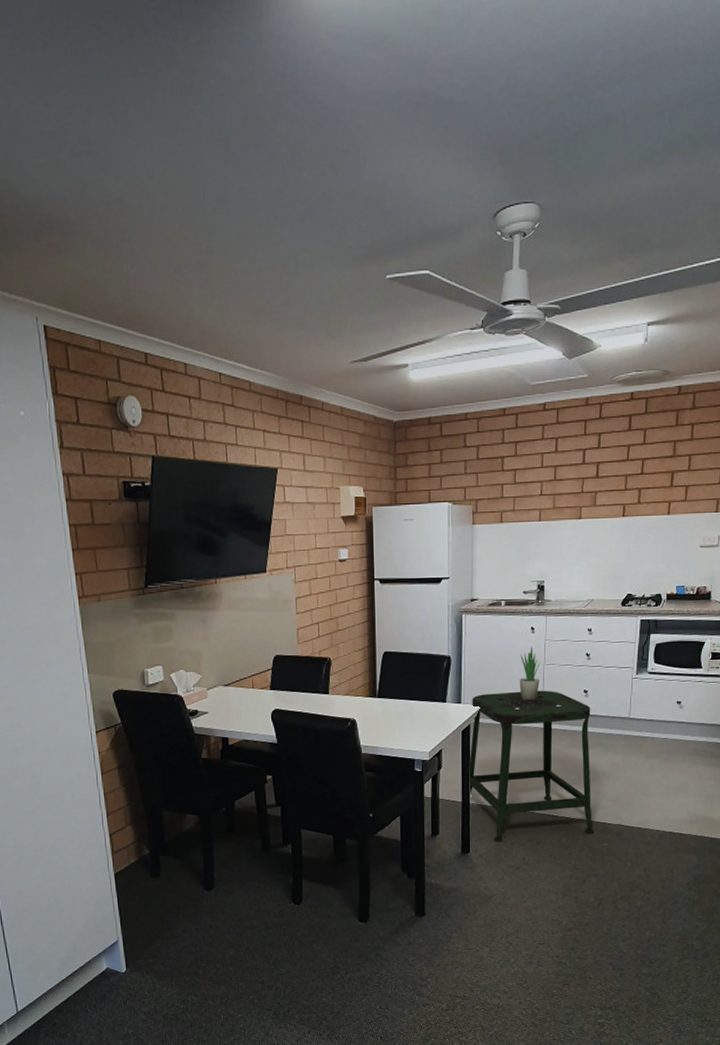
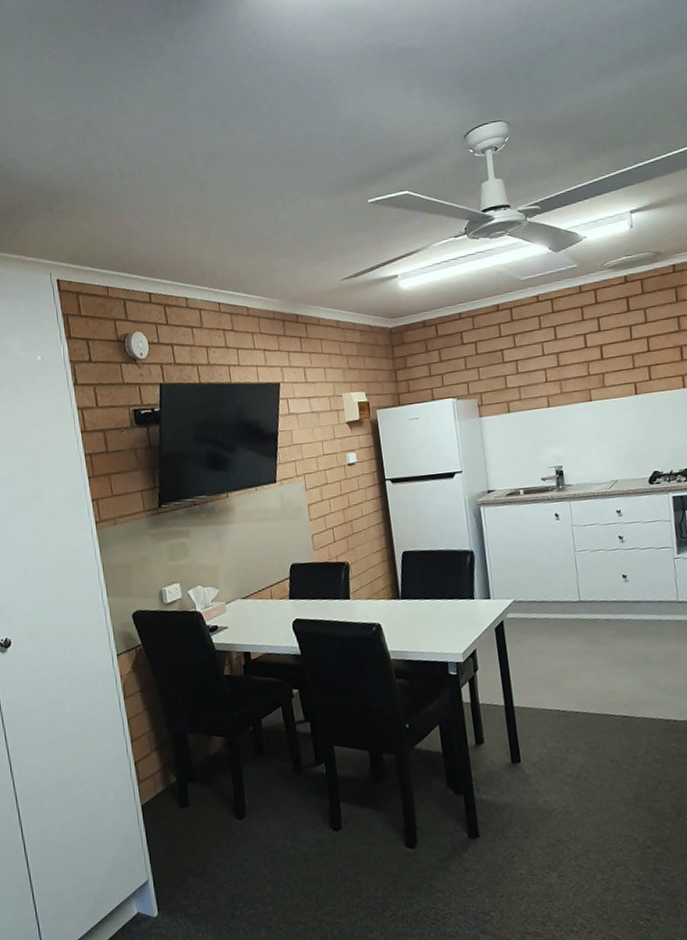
stool: present [468,690,595,842] -> none [501,578,659,748]
potted plant: present [519,646,541,701] -> none [547,533,573,591]

